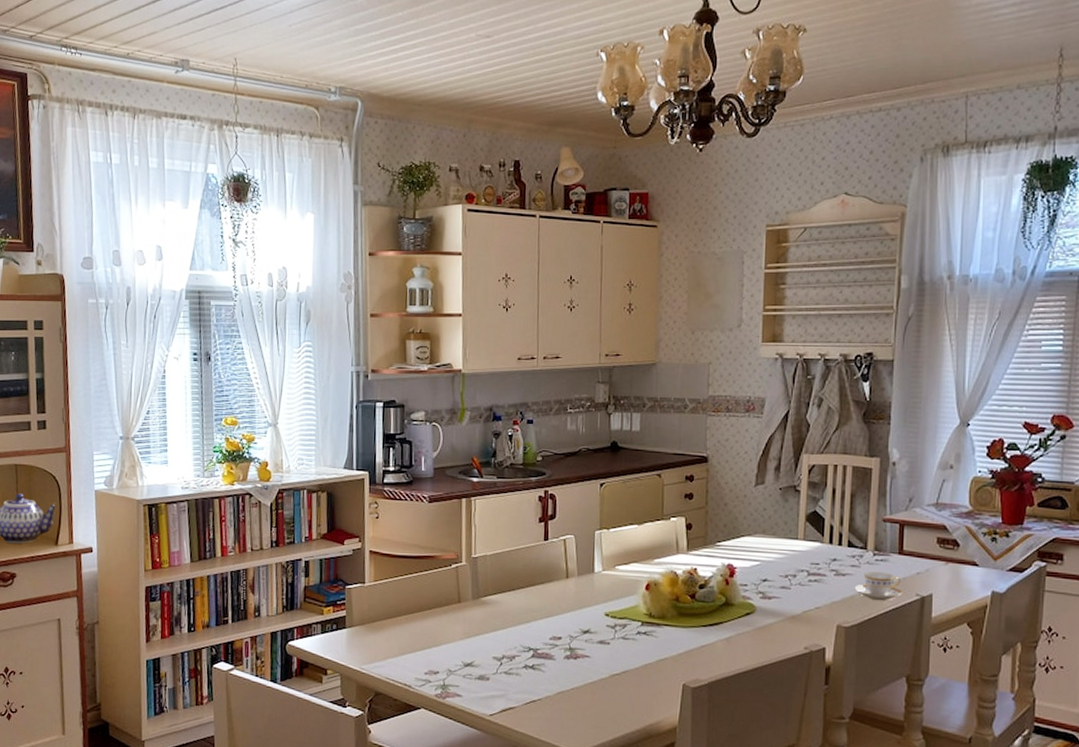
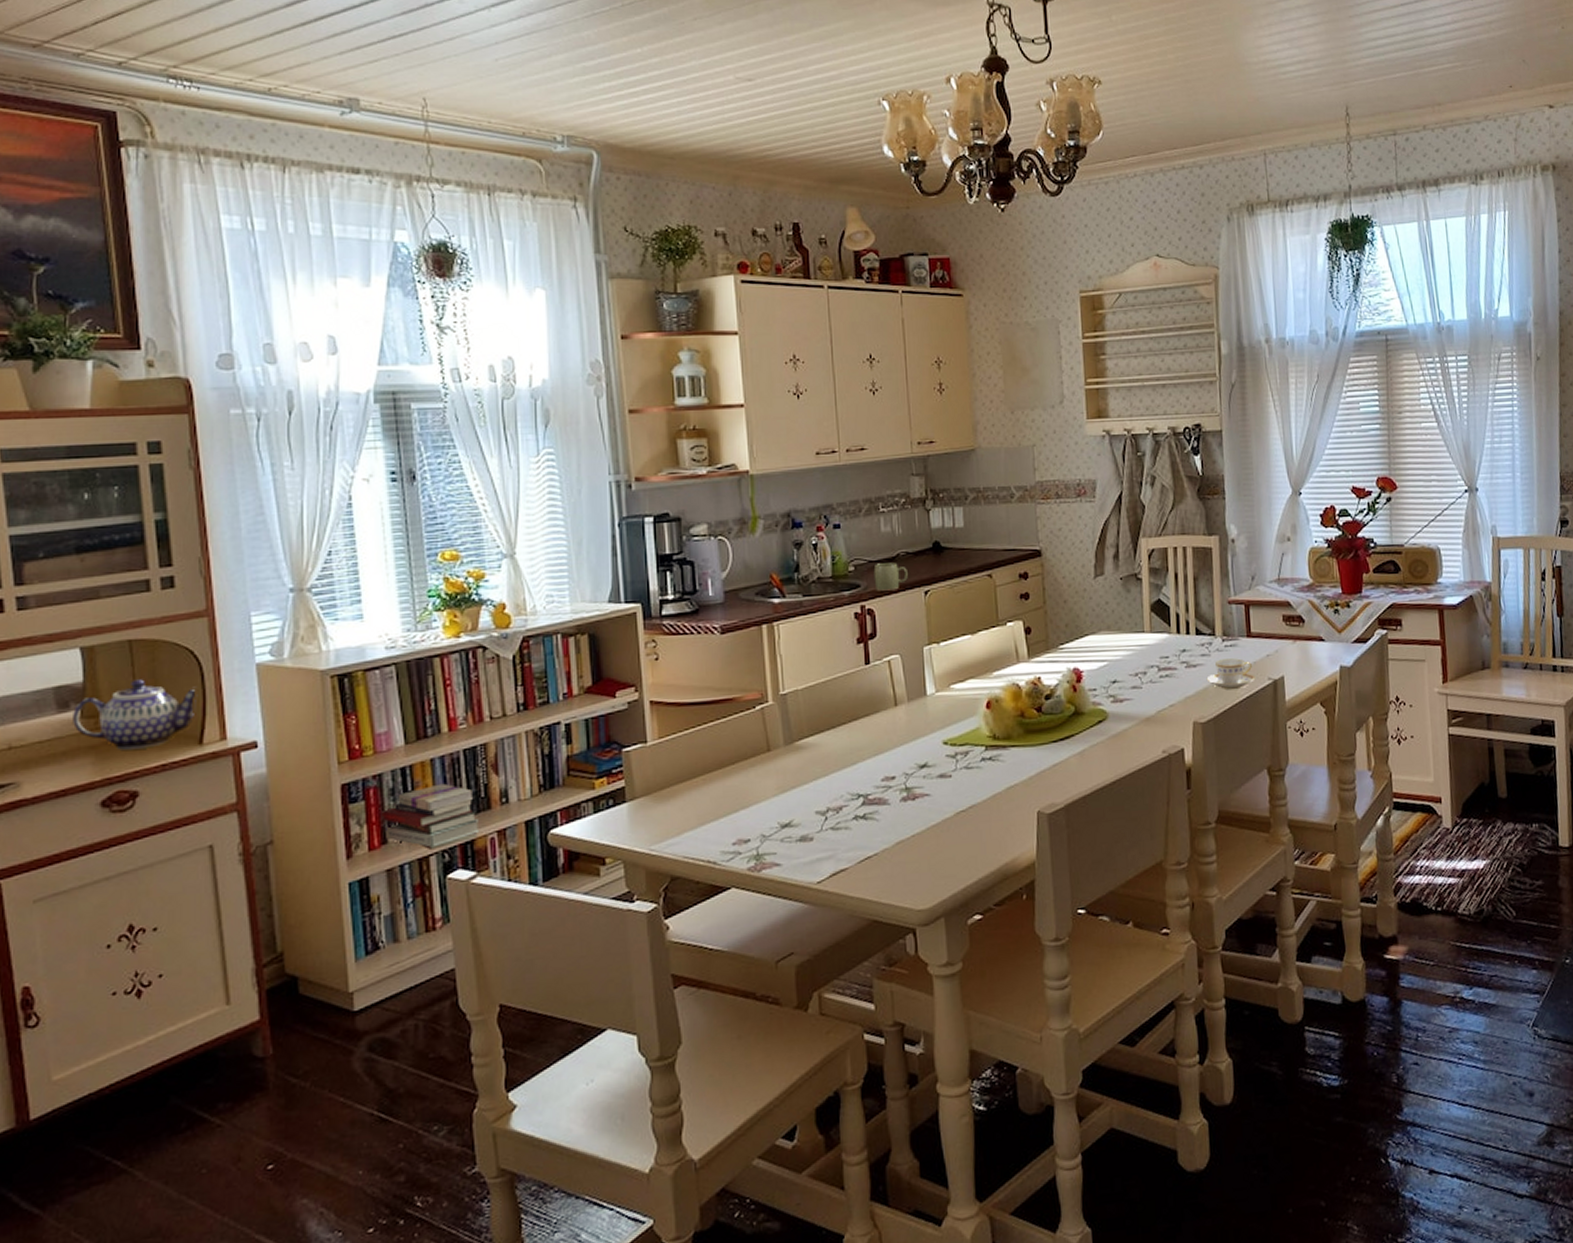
books: none [170,595,239,645] -> present [378,783,480,851]
mug: none [557,456,587,480] -> present [873,563,908,591]

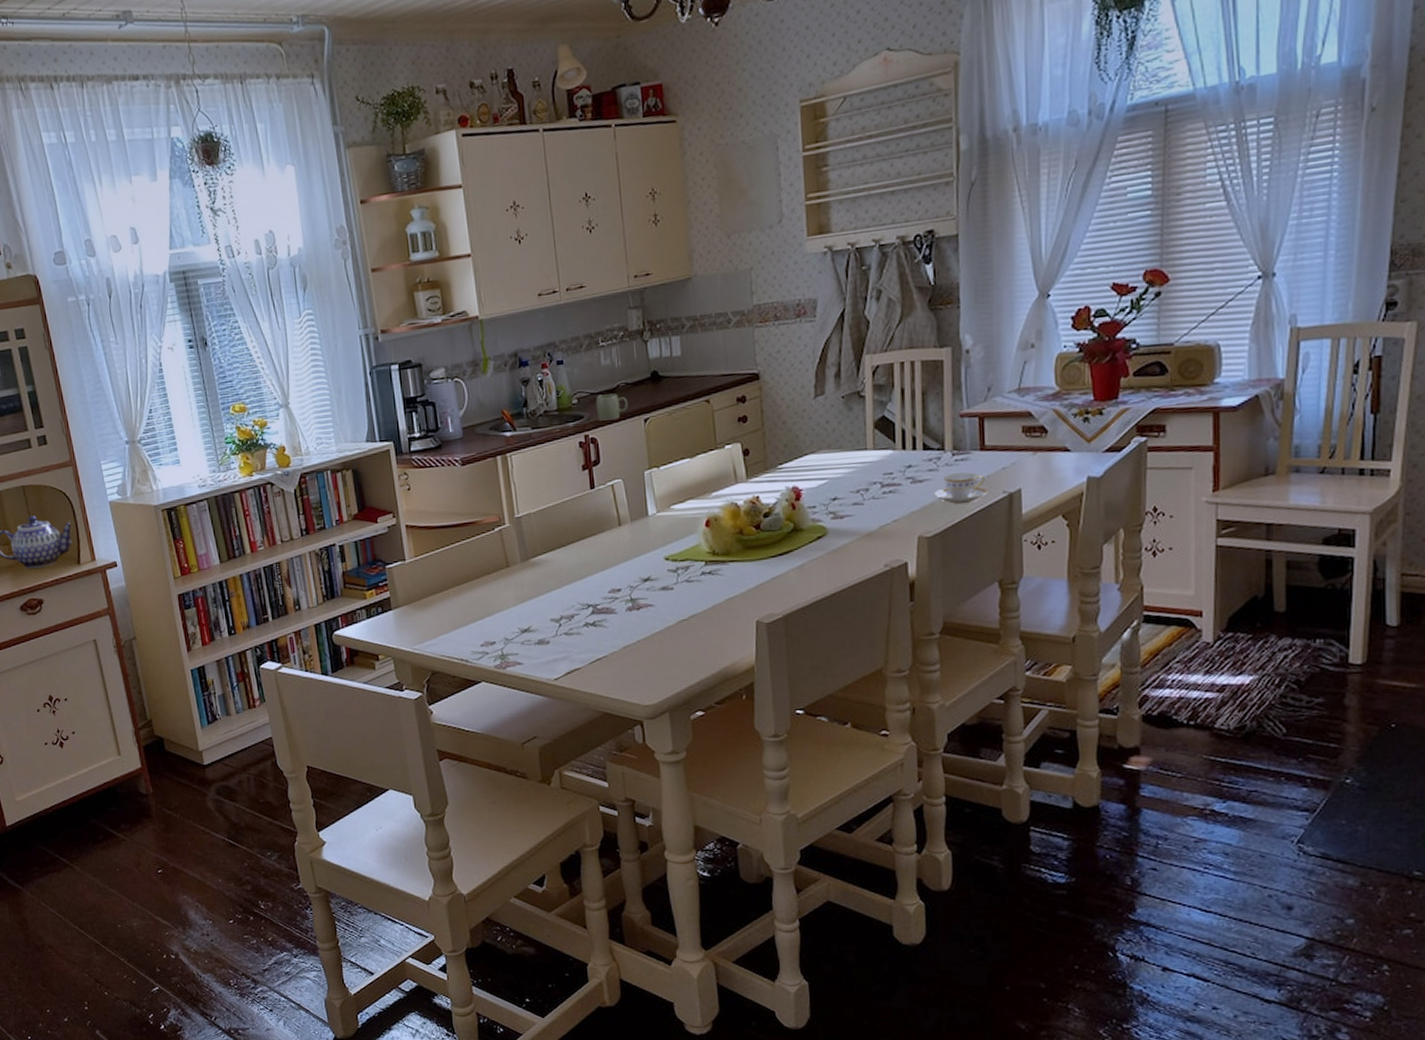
books: present [378,783,480,851] -> none [206,594,281,647]

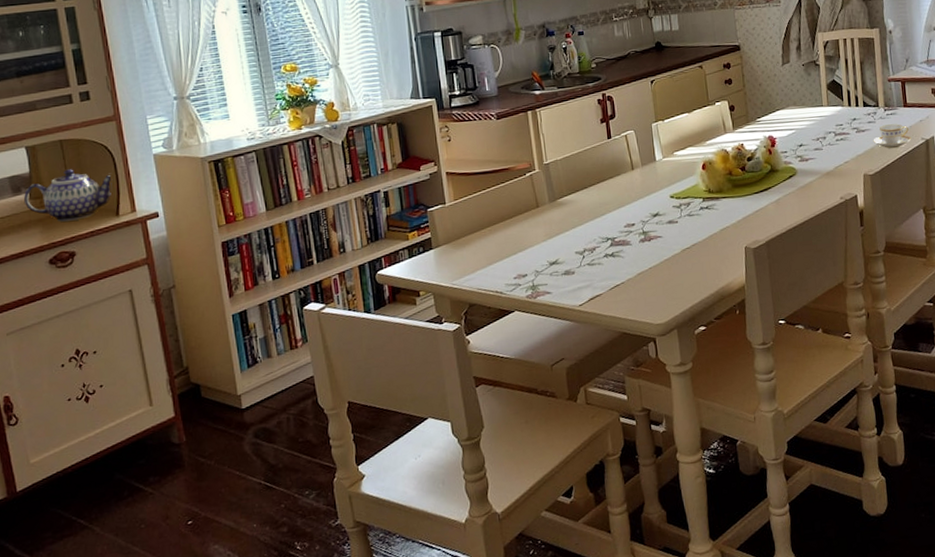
mug: present [595,393,628,421] -> none [611,60,637,82]

